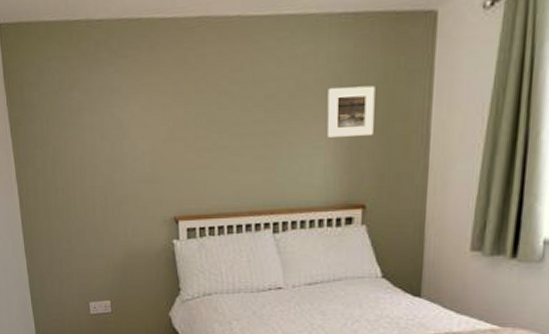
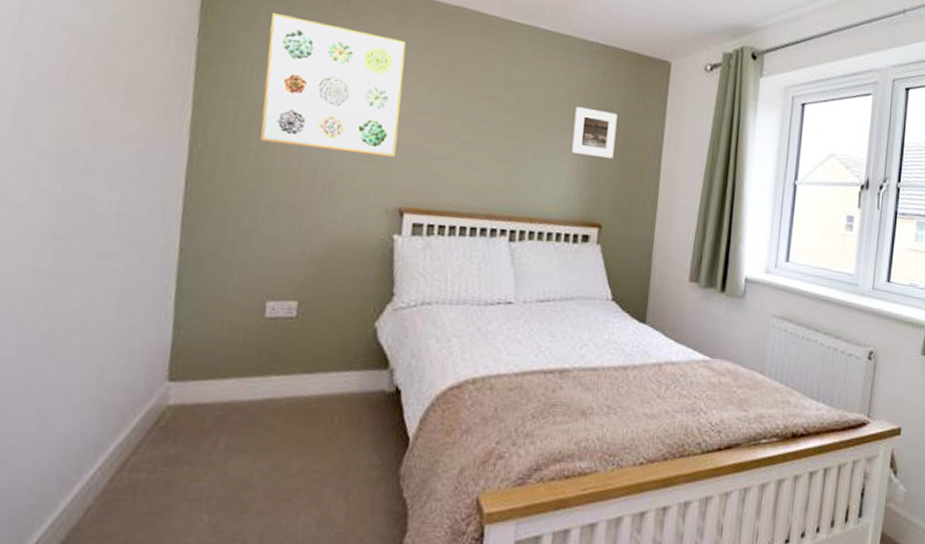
wall art: none [53,64,164,179] -> present [260,13,406,157]

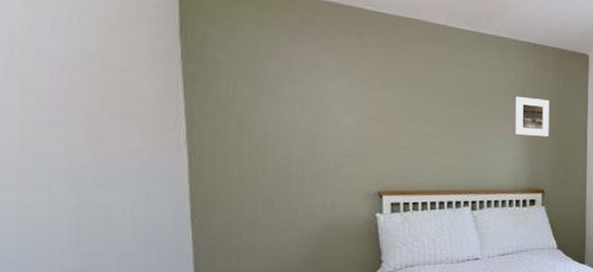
wall art: present [260,13,406,157] -> none [246,33,370,149]

